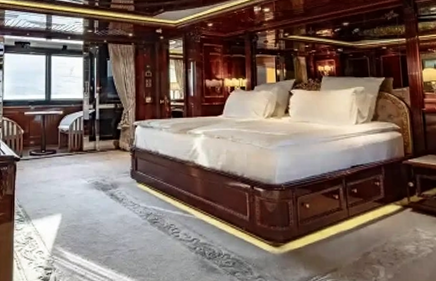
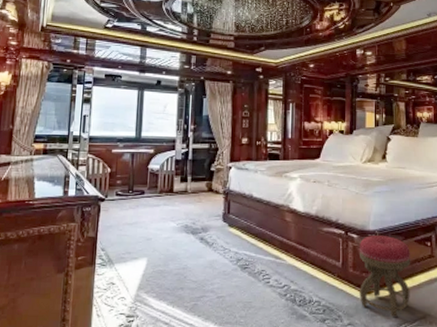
stool: none [266,189,320,271] -> present [360,236,411,318]

